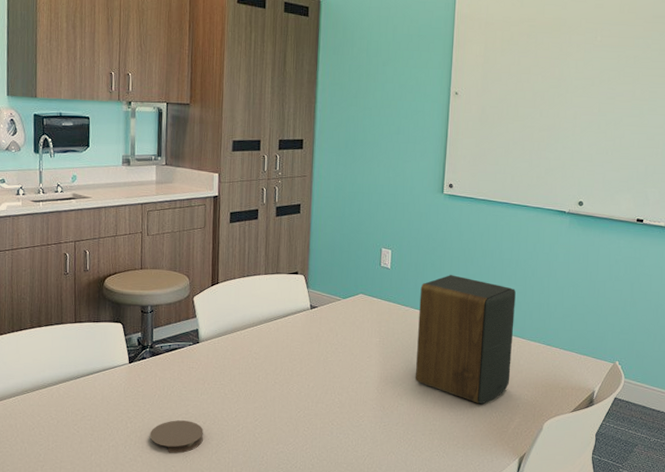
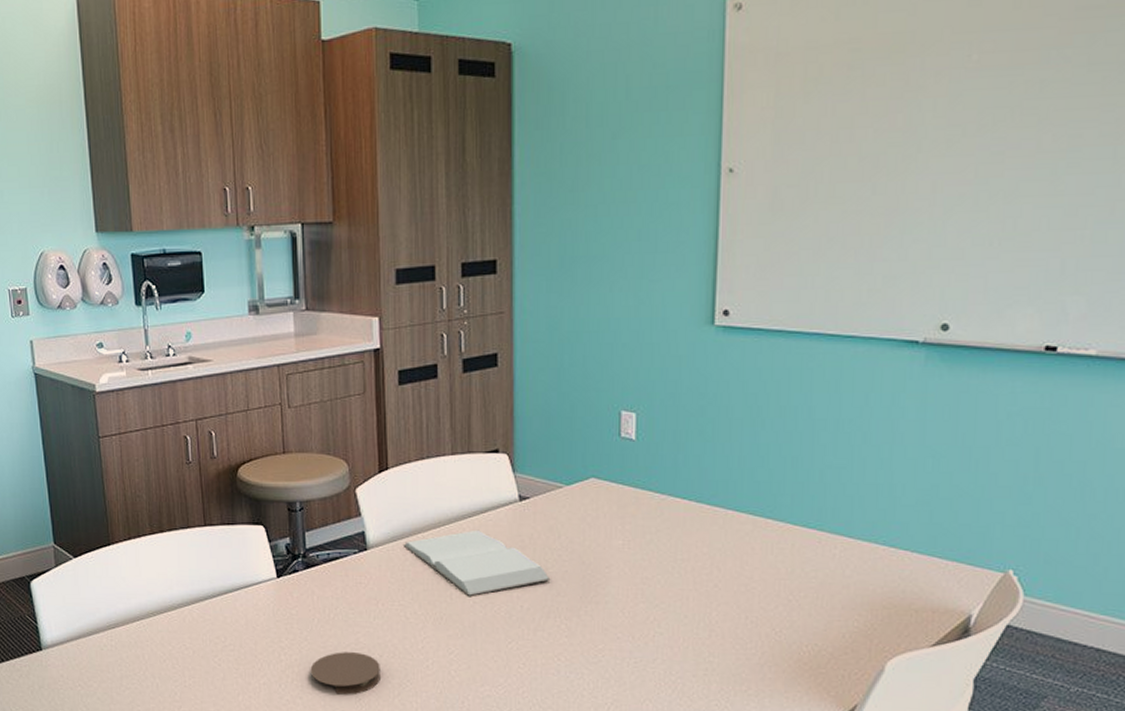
book: none [226,329,330,378] -> present [403,529,551,596]
speaker: present [415,275,516,405] -> none [678,446,836,634]

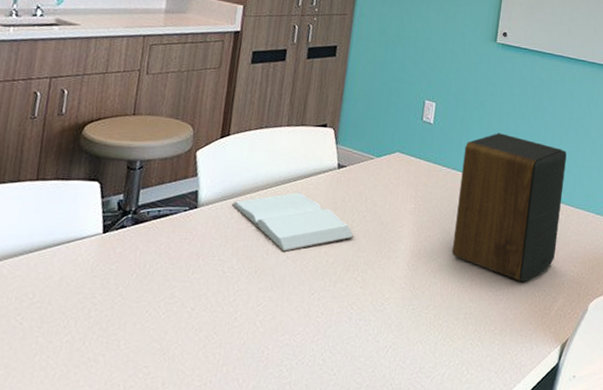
coaster: present [310,652,380,695] -> none [118,306,191,350]
speaker: none [678,446,836,634] -> present [451,133,567,282]

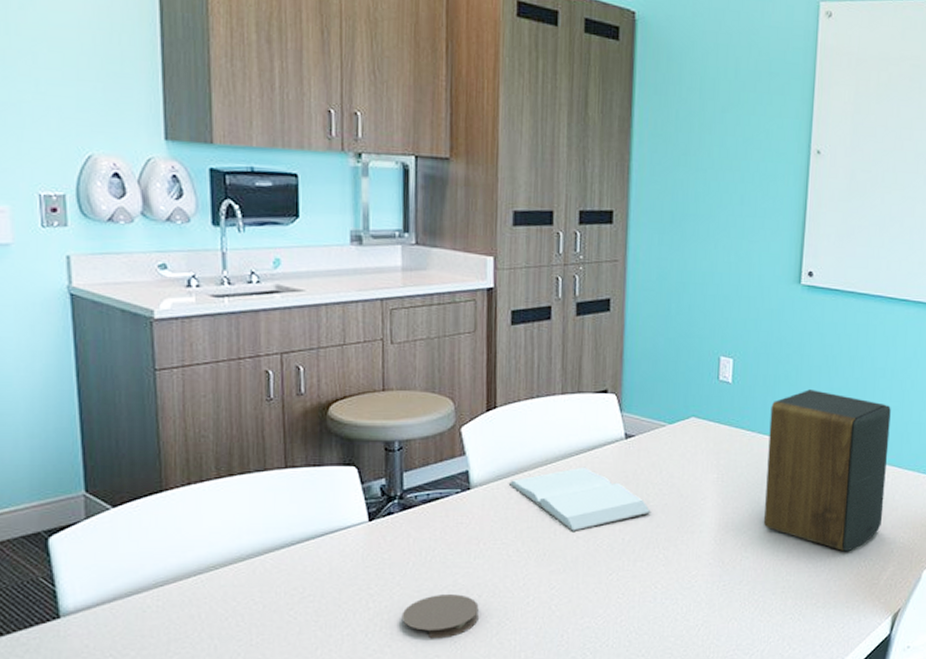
coaster: none [118,306,191,350] -> present [401,594,479,639]

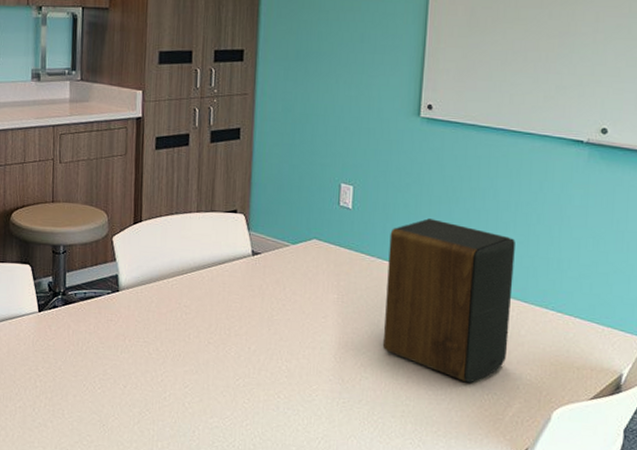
coaster: present [401,594,479,639] -> none [61,381,124,421]
book: present [508,467,651,531] -> none [150,278,275,337]

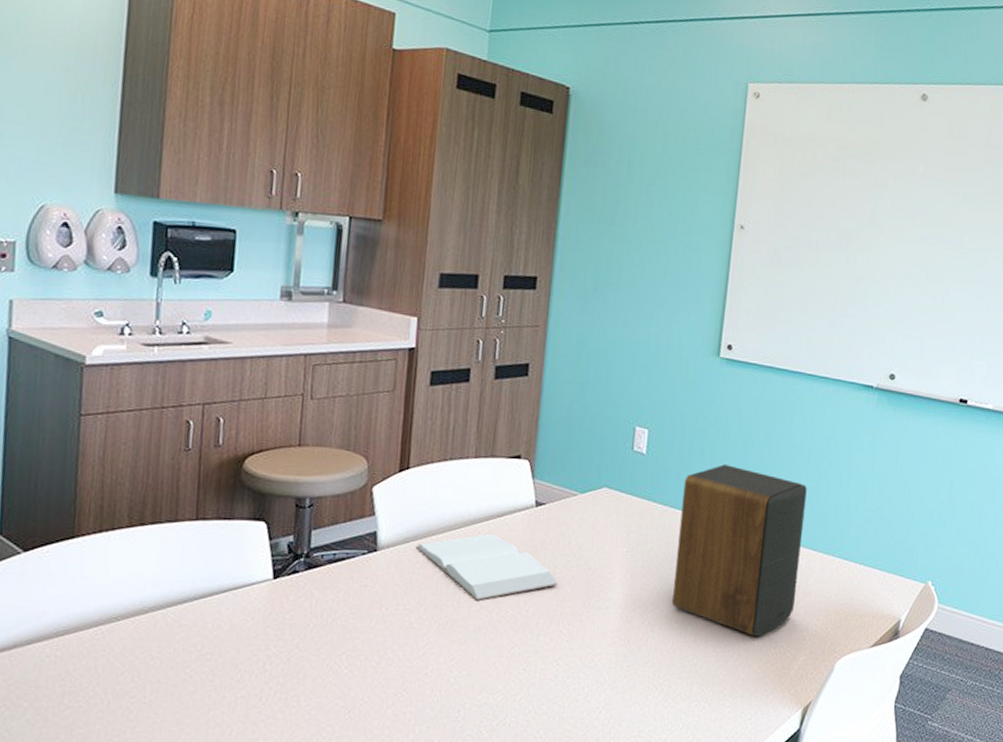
book: none [150,278,275,337] -> present [415,533,558,600]

